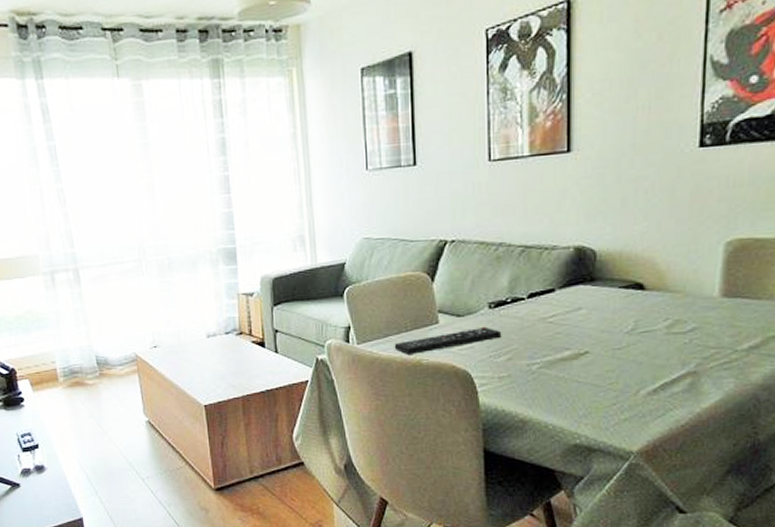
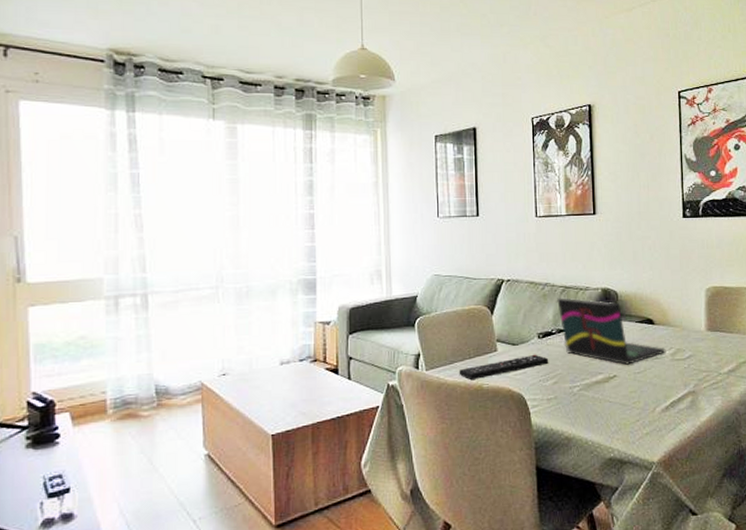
laptop: none [498,258,659,339] -> present [545,296,666,365]

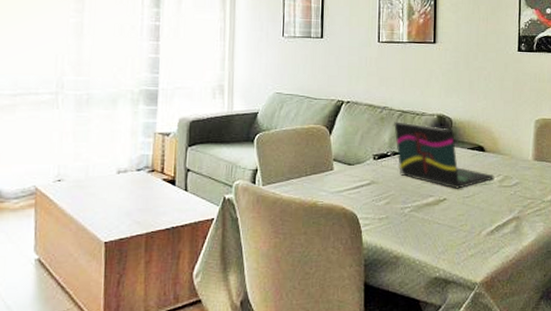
remote control: present [459,354,549,379] -> none [294,174,383,196]

